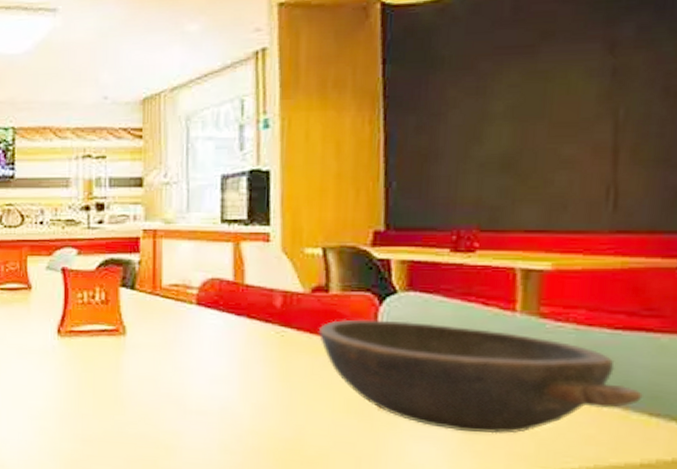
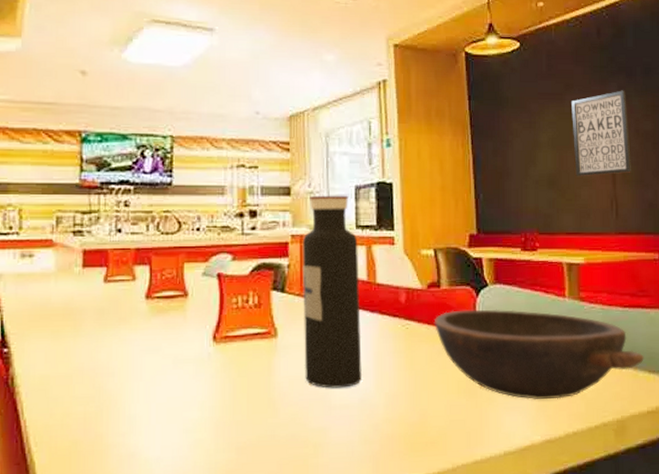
water bottle: none [155,185,224,393] -> present [302,195,362,388]
wall art: none [547,31,652,157] -> present [571,90,632,177]

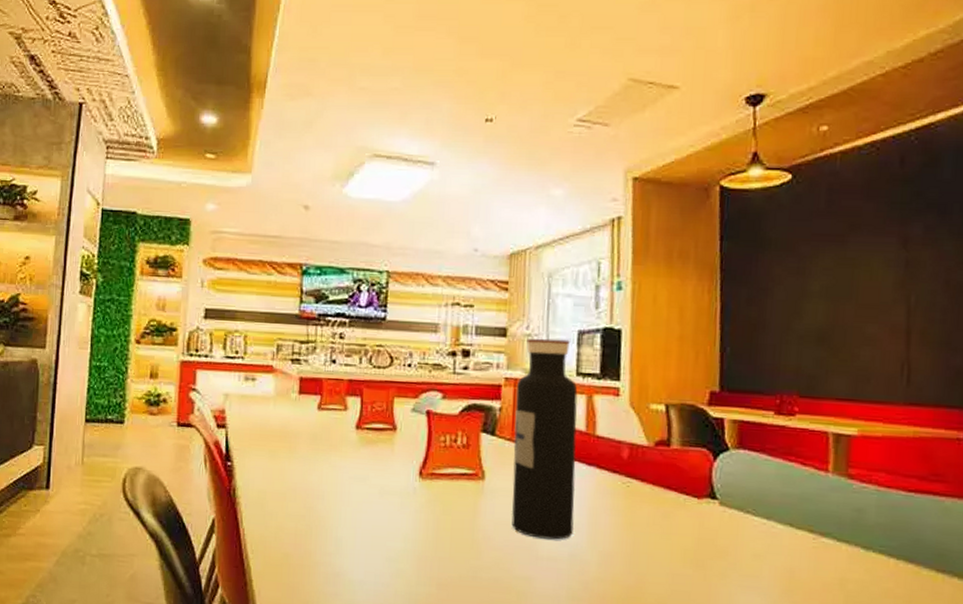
bowl: present [434,309,644,400] -> none [659,472,931,586]
wall art: present [571,90,632,177] -> none [854,231,936,335]

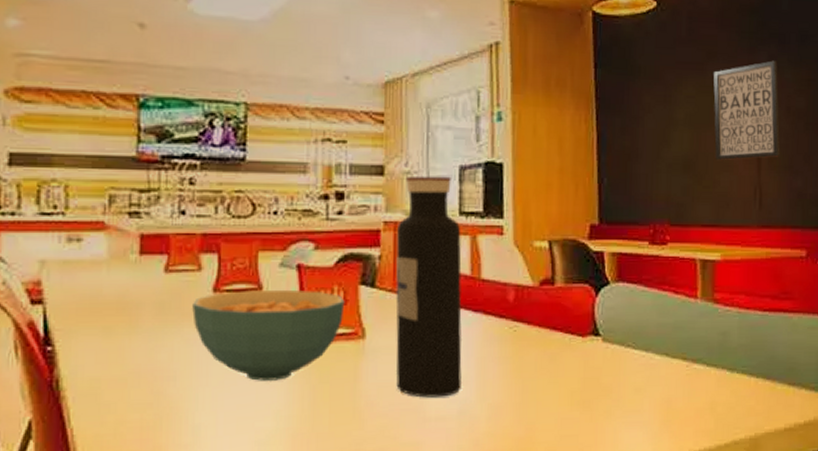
cereal bowl: none [339,430,468,509] -> present [192,289,345,381]
wall art: none [854,231,936,335] -> present [713,60,780,161]

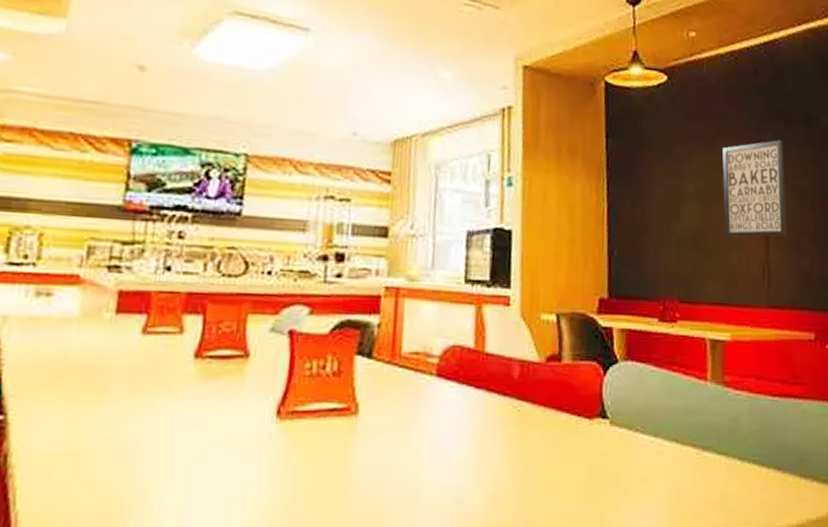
cereal bowl: present [192,289,345,381] -> none [169,357,339,461]
water bottle: present [395,175,462,398] -> none [389,239,466,484]

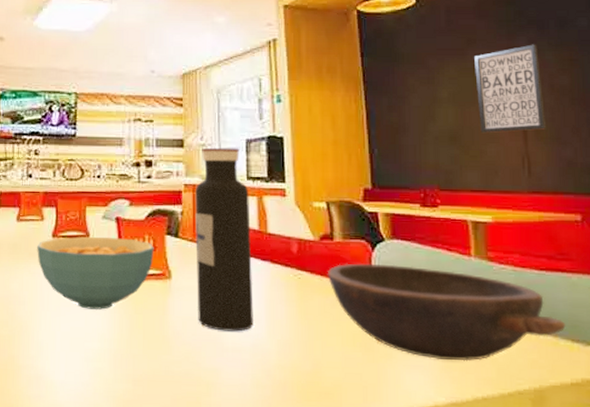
cereal bowl: none [169,357,339,461] -> present [37,237,154,310]
water bottle: none [389,239,466,484] -> present [194,147,253,332]
bowl: none [551,390,795,507] -> present [327,263,566,361]

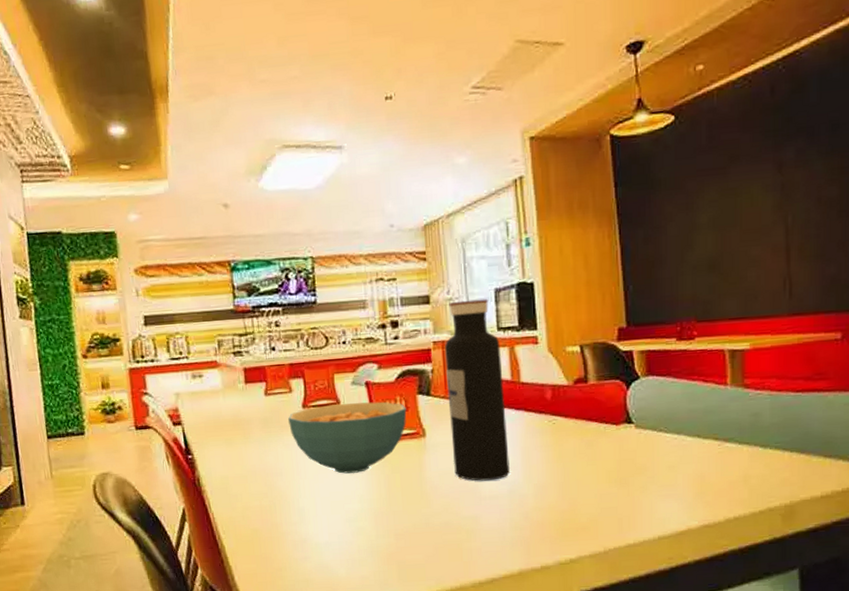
bowl: present [327,263,566,361] -> none [581,400,819,487]
wall art: present [474,44,547,134] -> none [737,154,811,258]

